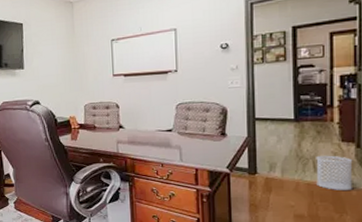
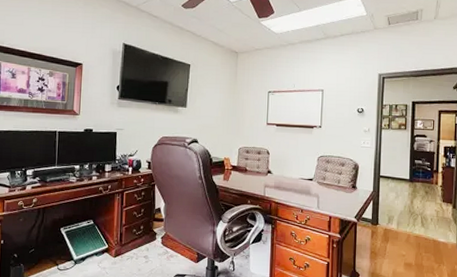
wastebasket: present [316,155,353,190] -> none [423,212,450,244]

